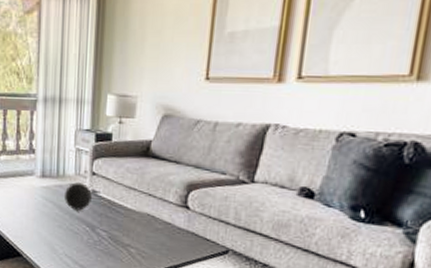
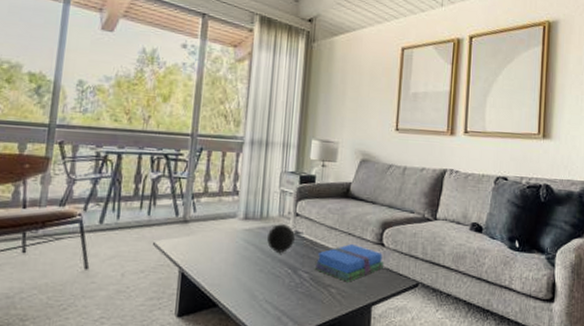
books: none [113,205,188,244] -> present [314,244,383,282]

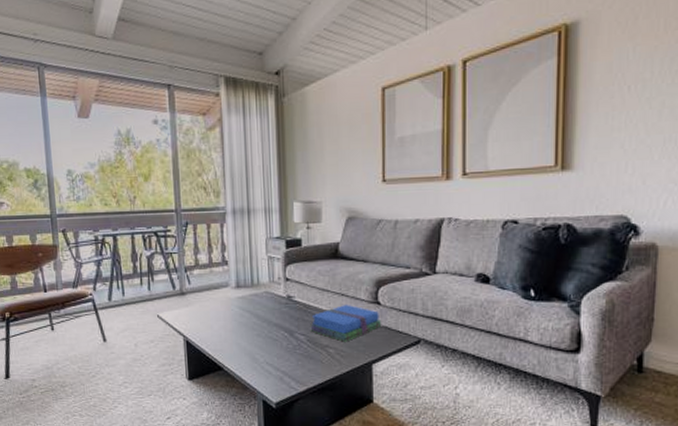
decorative ball: present [267,224,295,252] -> none [261,290,287,317]

